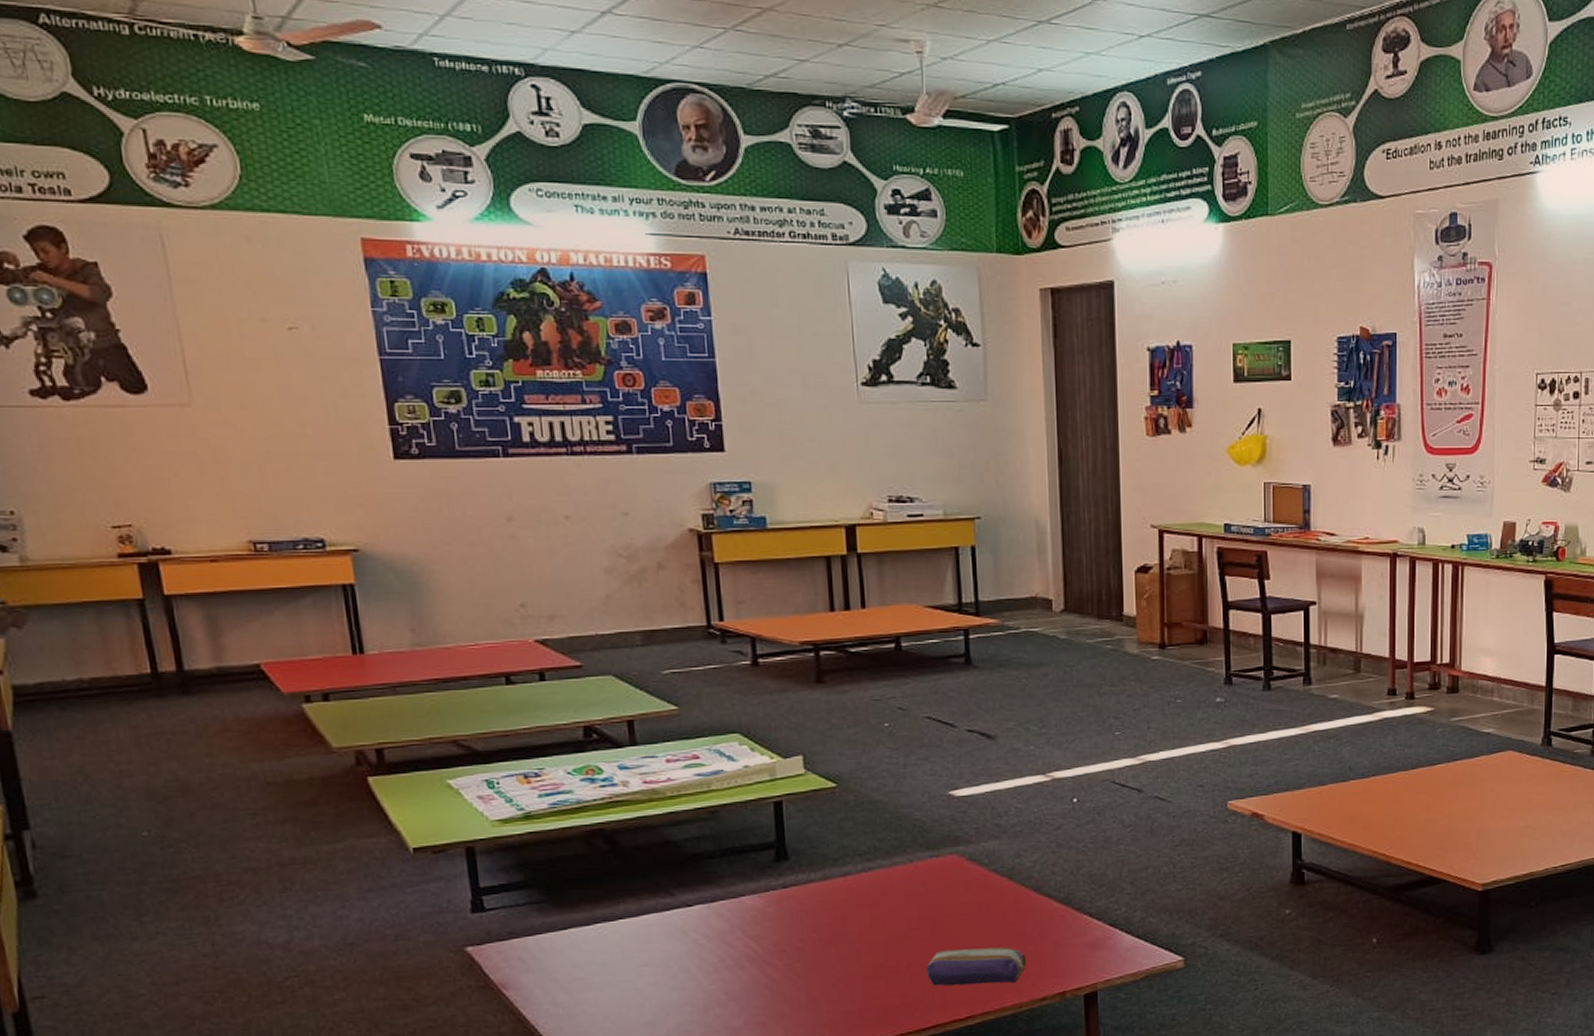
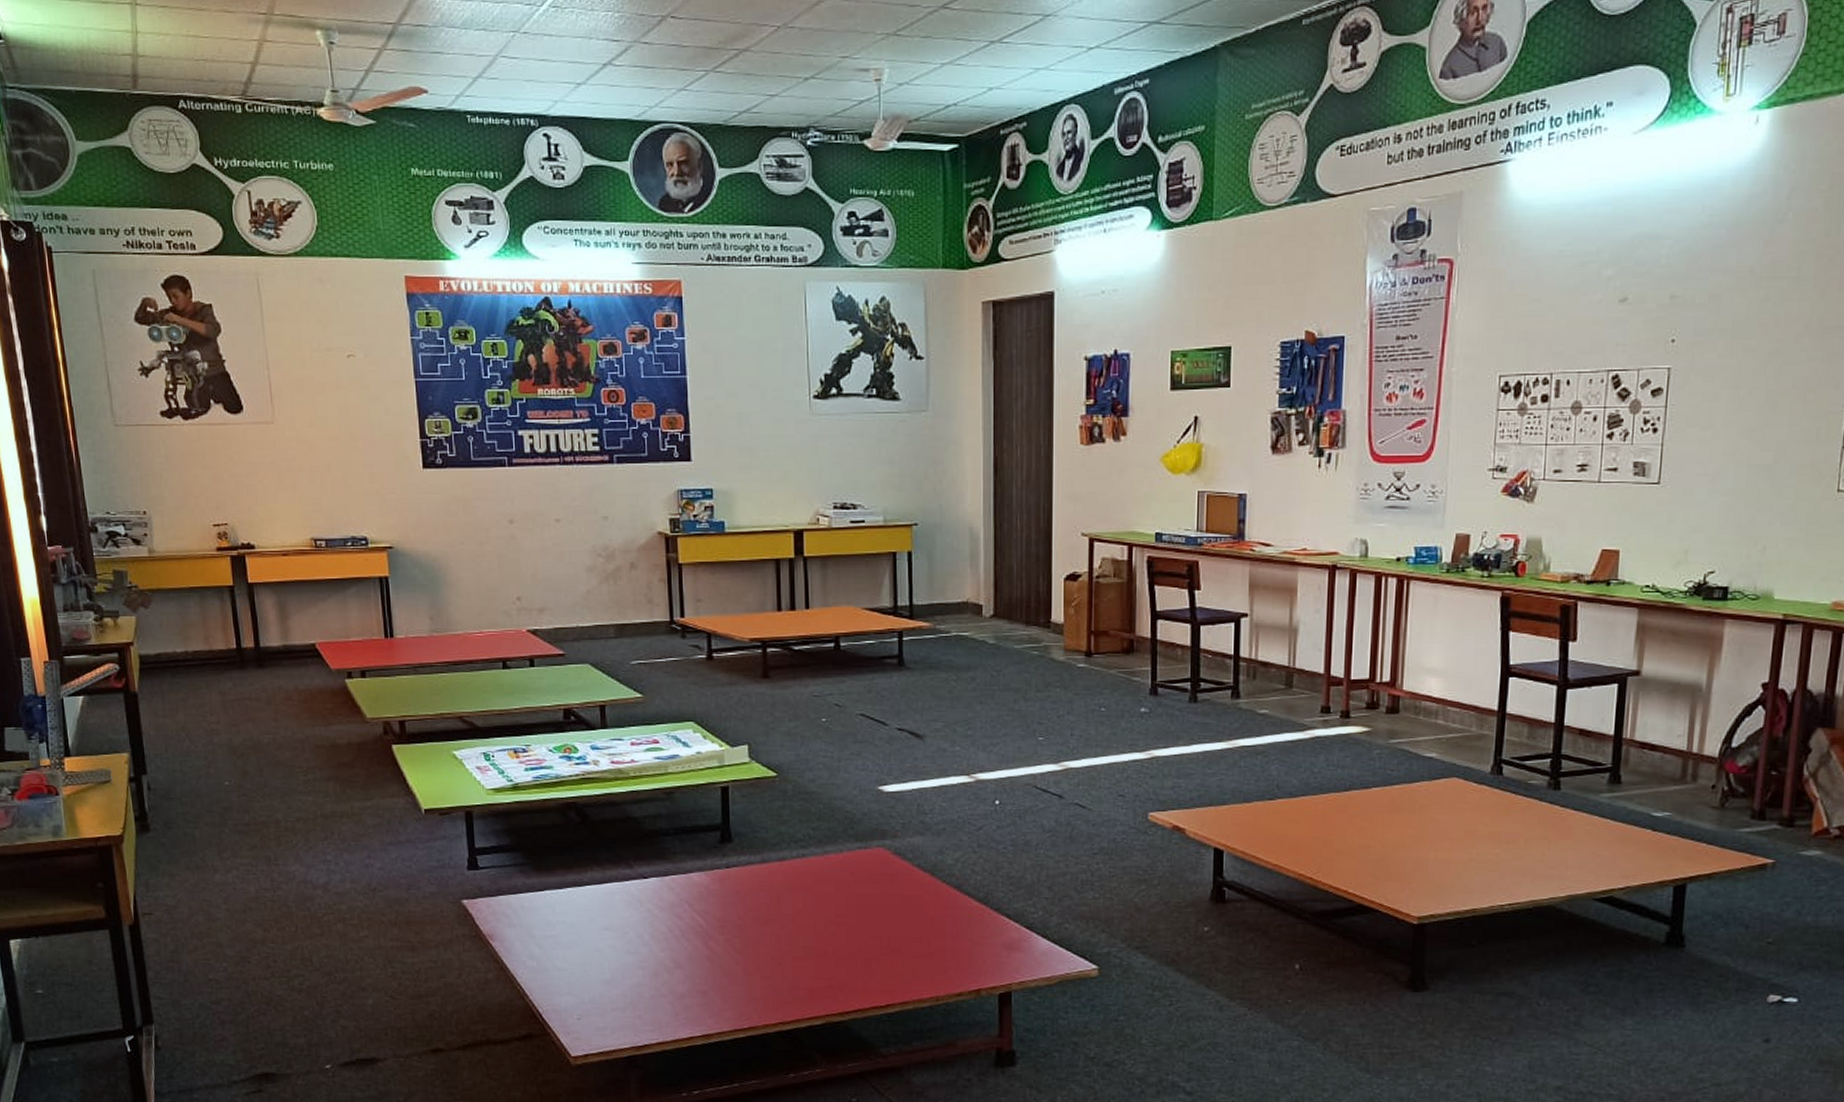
pencil case: present [926,947,1026,986] -> none [851,938,944,976]

